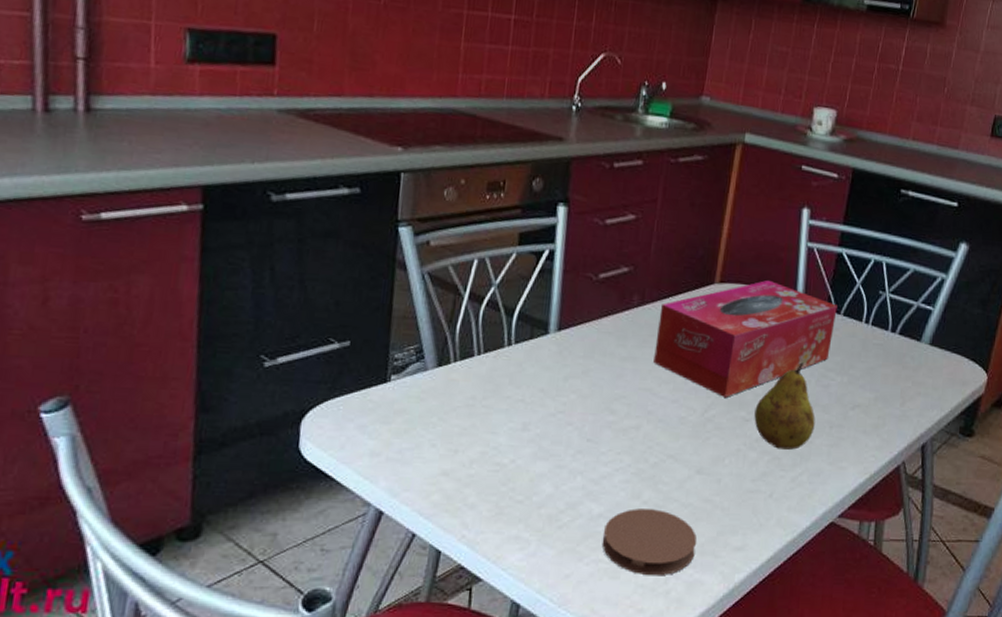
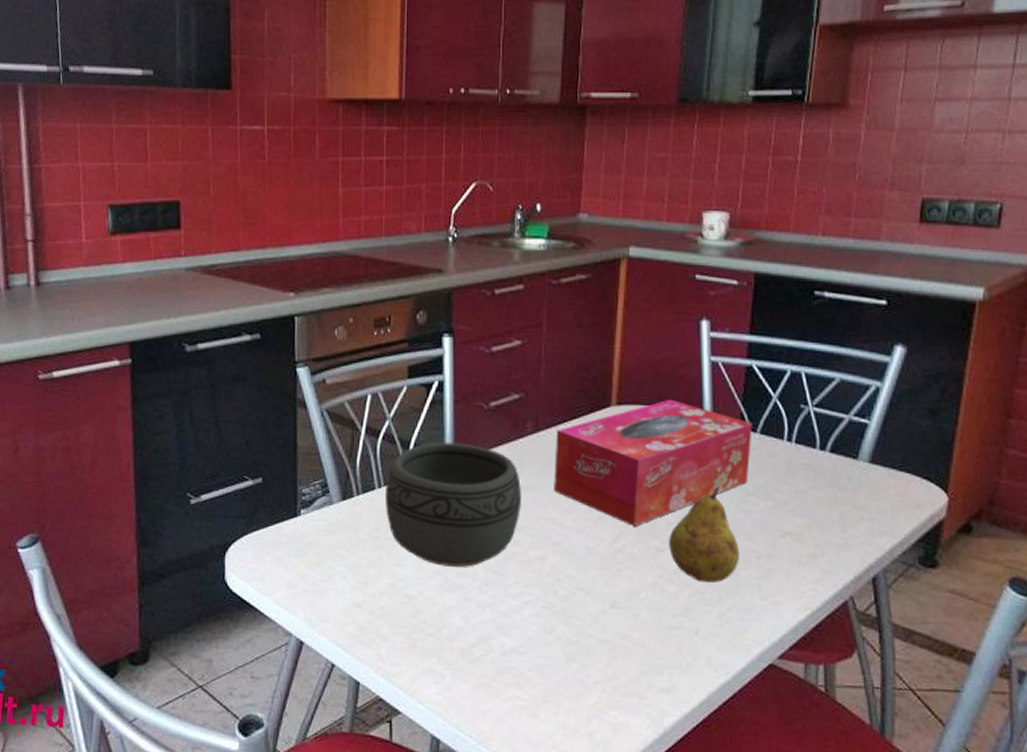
bowl: none [483,311,623,435] -> present [385,442,521,567]
coaster: present [602,508,697,576] -> none [517,644,619,716]

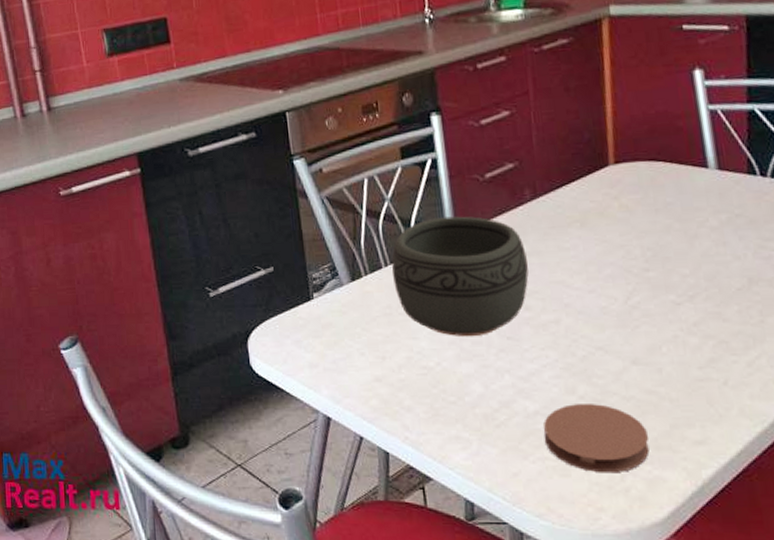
coaster: none [517,644,619,716] -> present [544,404,649,473]
tissue box: present [554,399,753,526] -> none [555,152,764,282]
fruit: present [669,486,740,583] -> none [685,235,764,332]

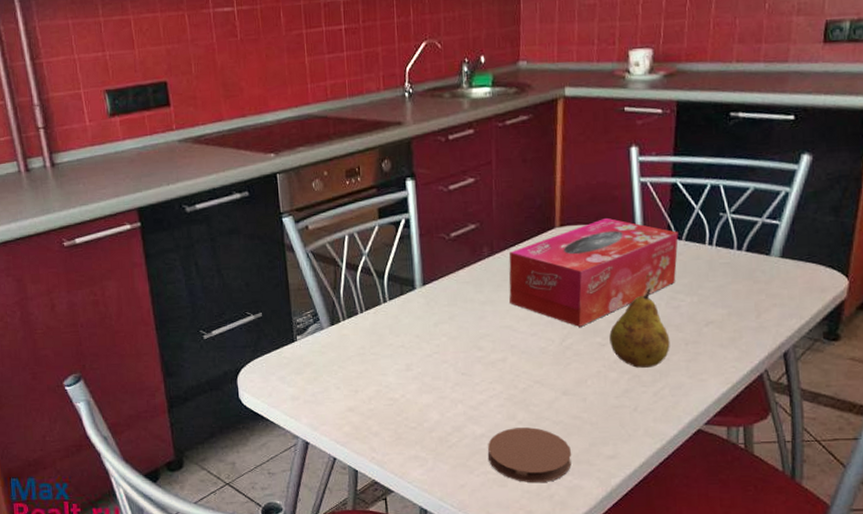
bowl: present [391,216,529,336] -> none [367,269,483,373]
tissue box: none [555,152,764,282] -> present [509,217,678,327]
fruit: none [685,235,764,332] -> present [609,288,670,368]

